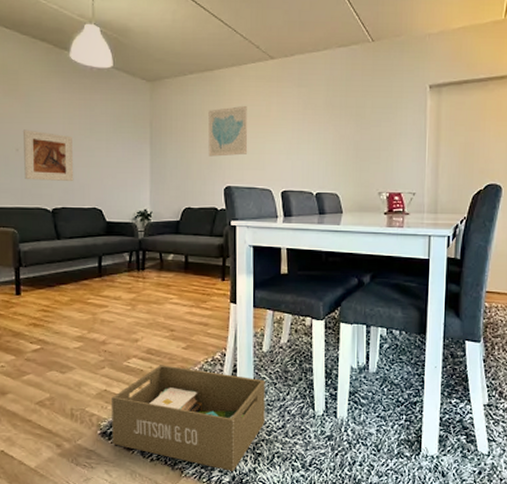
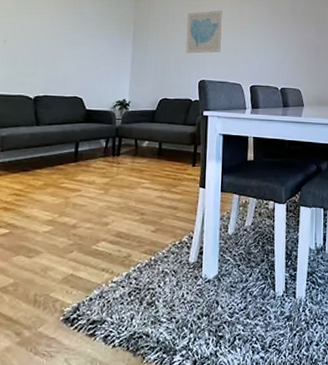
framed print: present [22,129,74,181] -> none [10,23,60,71]
storage box: present [112,365,265,471] -> none [74,248,229,355]

